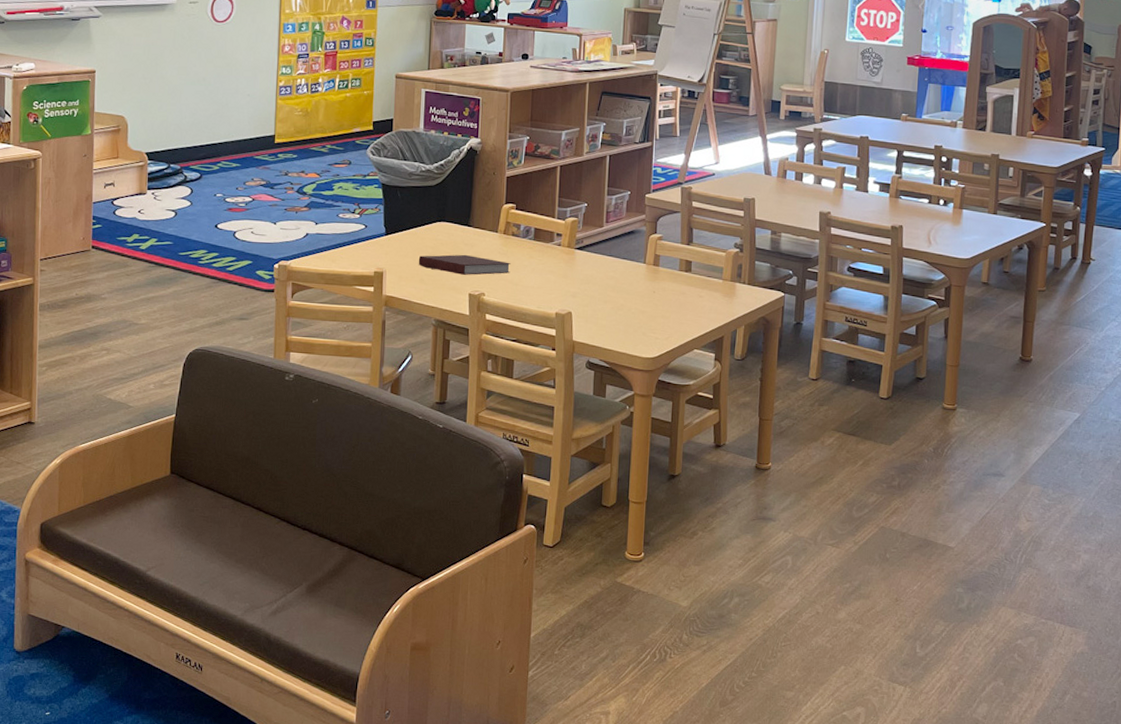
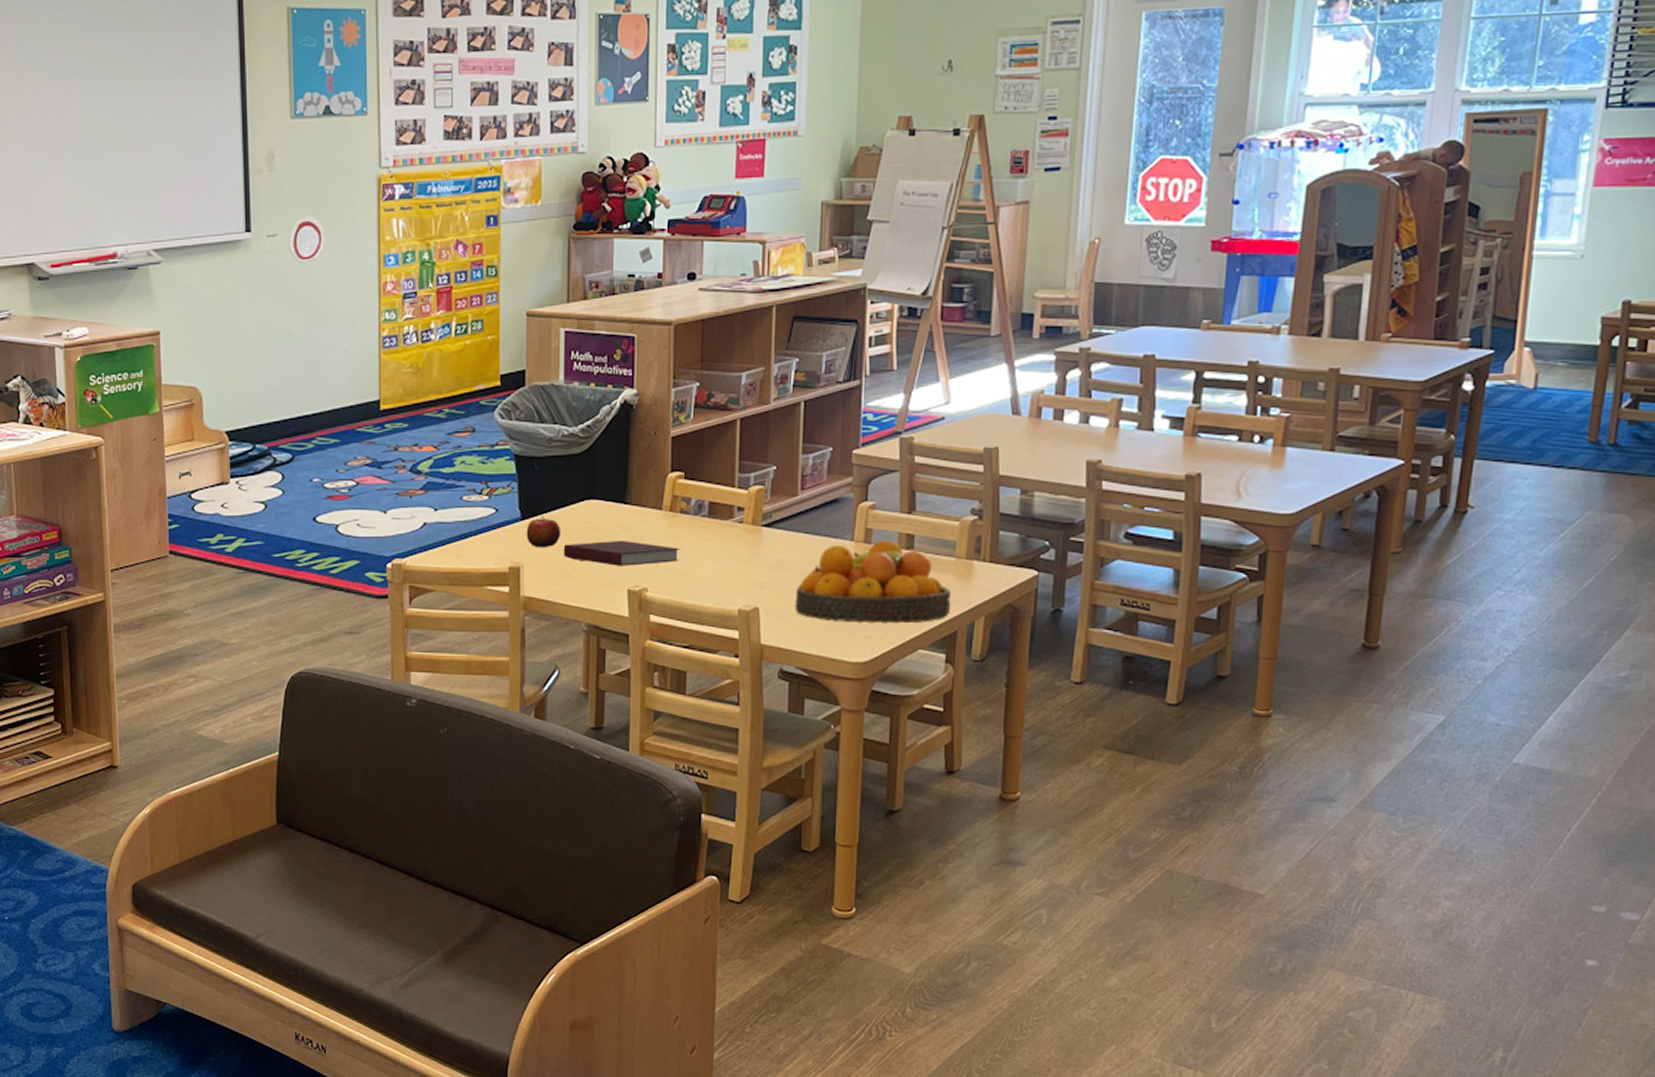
apple: none [389,233,417,258] -> present [526,516,560,548]
fruit bowl: none [599,264,720,329] -> present [794,540,952,624]

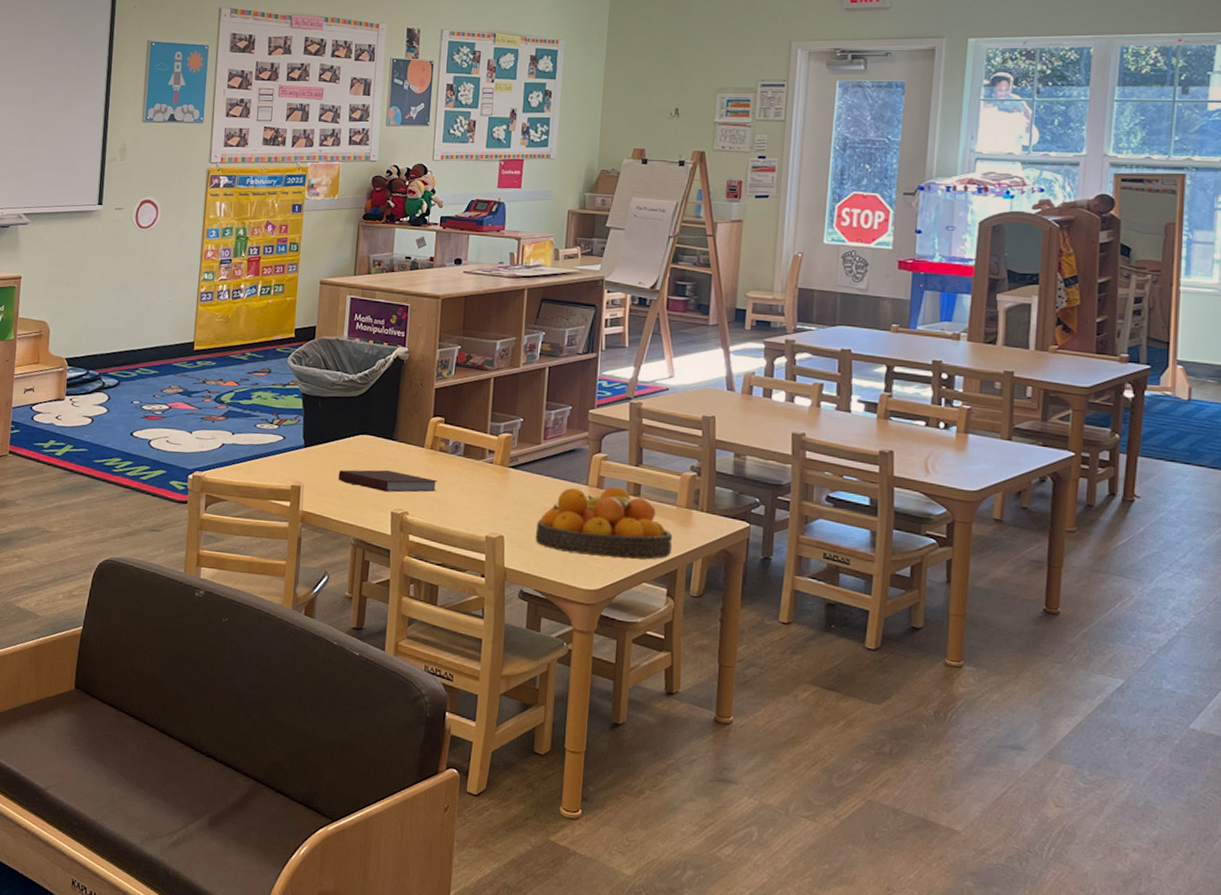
apple: present [526,516,560,548] -> none [307,445,337,472]

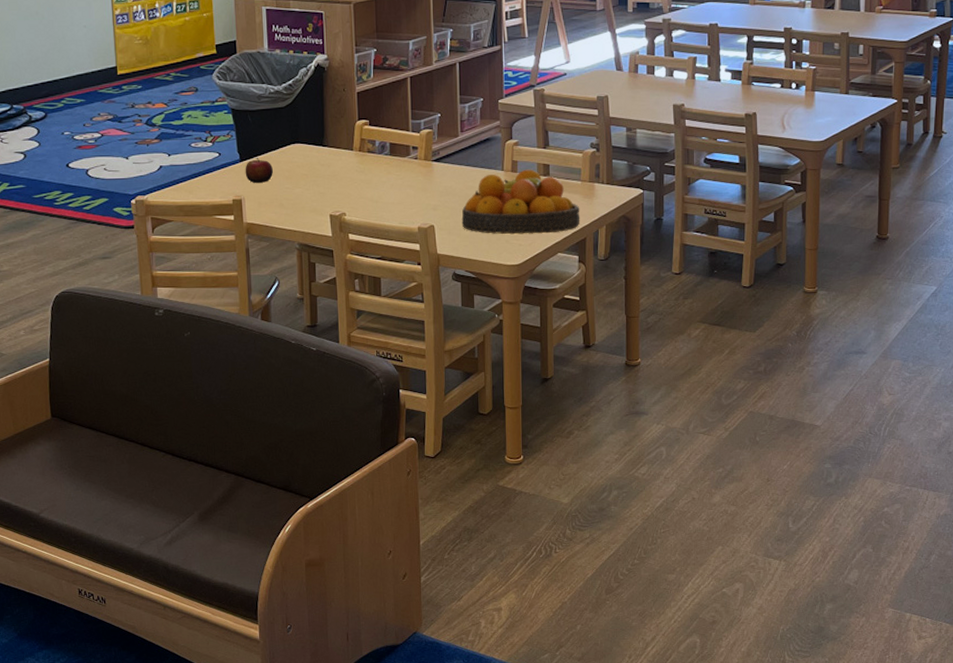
apple: none [307,445,337,472] -> present [245,158,273,184]
notebook: present [338,470,438,493] -> none [276,175,370,196]

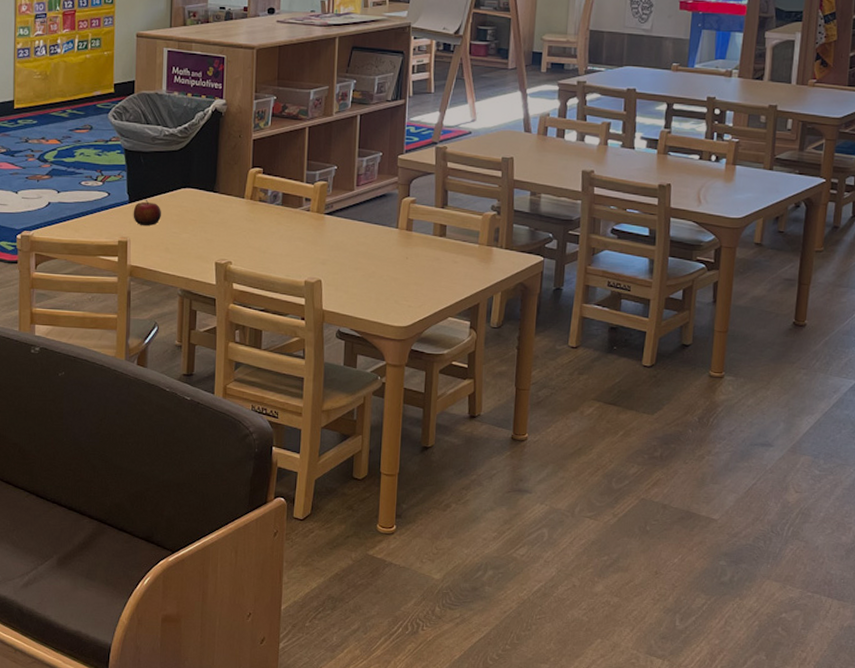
fruit bowl: present [461,169,580,235] -> none [350,228,475,297]

